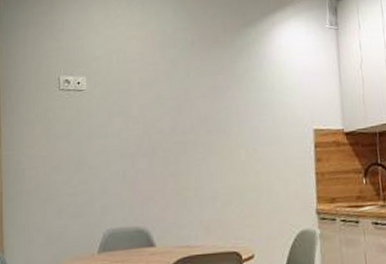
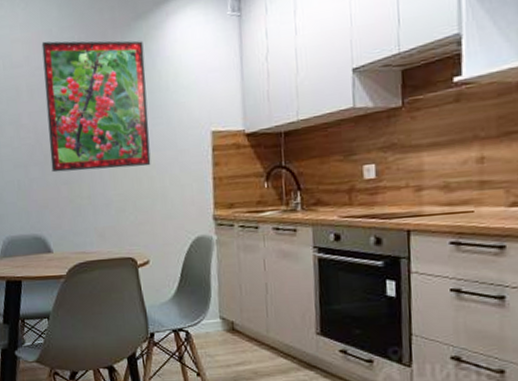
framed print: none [156,40,257,164] -> present [41,40,151,173]

